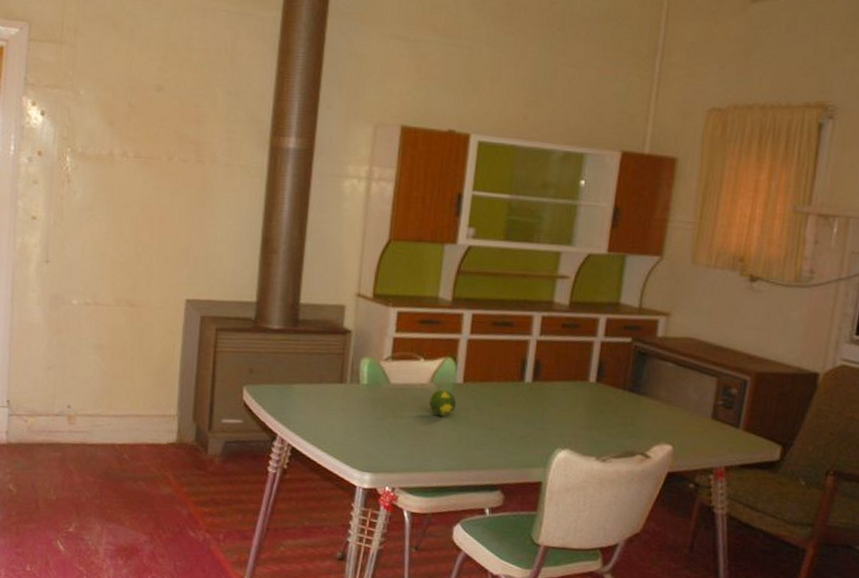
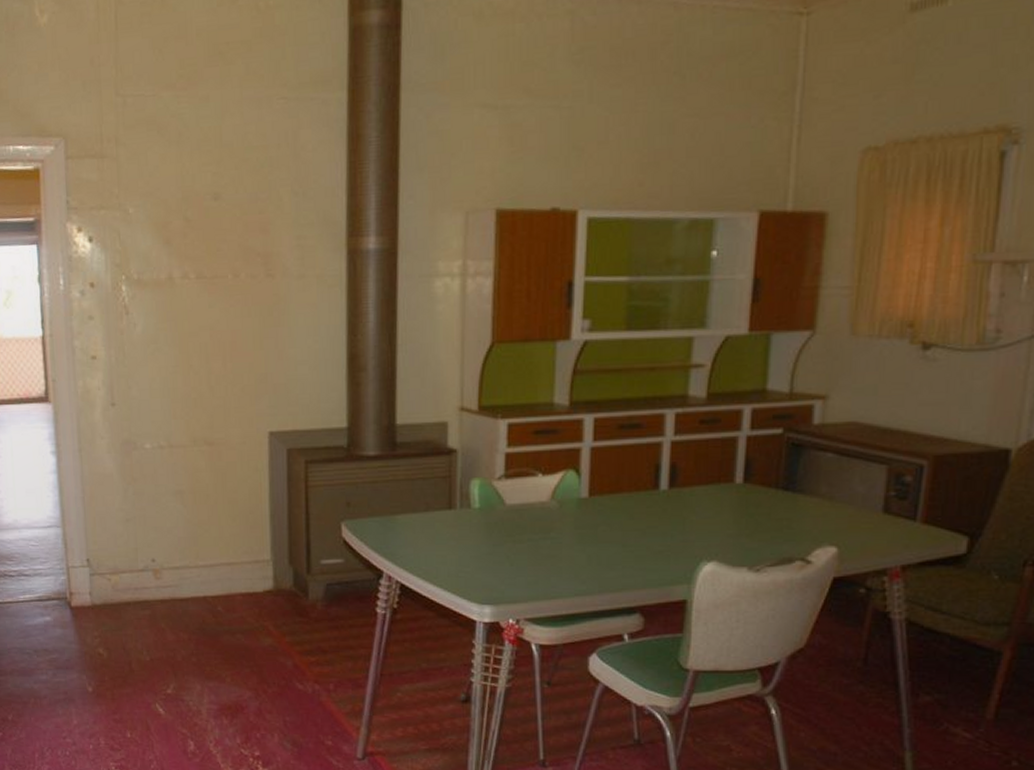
fruit: present [429,388,457,417] -> none [552,505,583,537]

